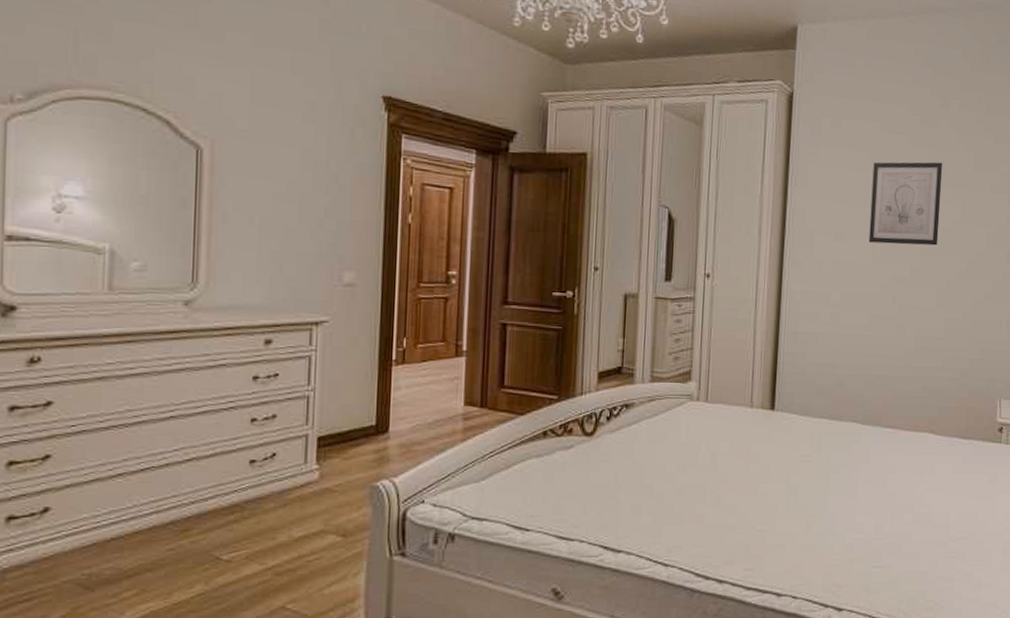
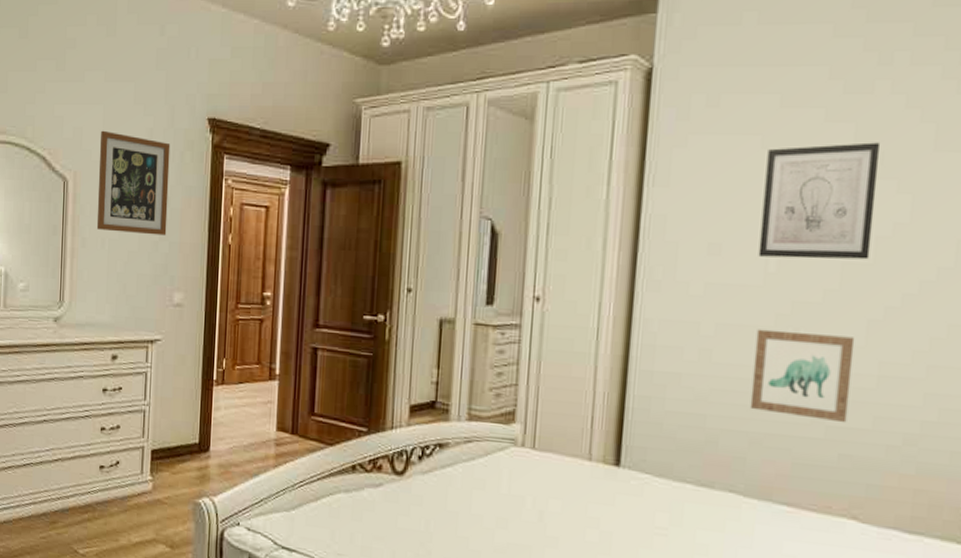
wall art: none [242,97,338,213] -> present [96,130,171,236]
wall art: none [865,297,931,364] -> present [749,329,855,423]

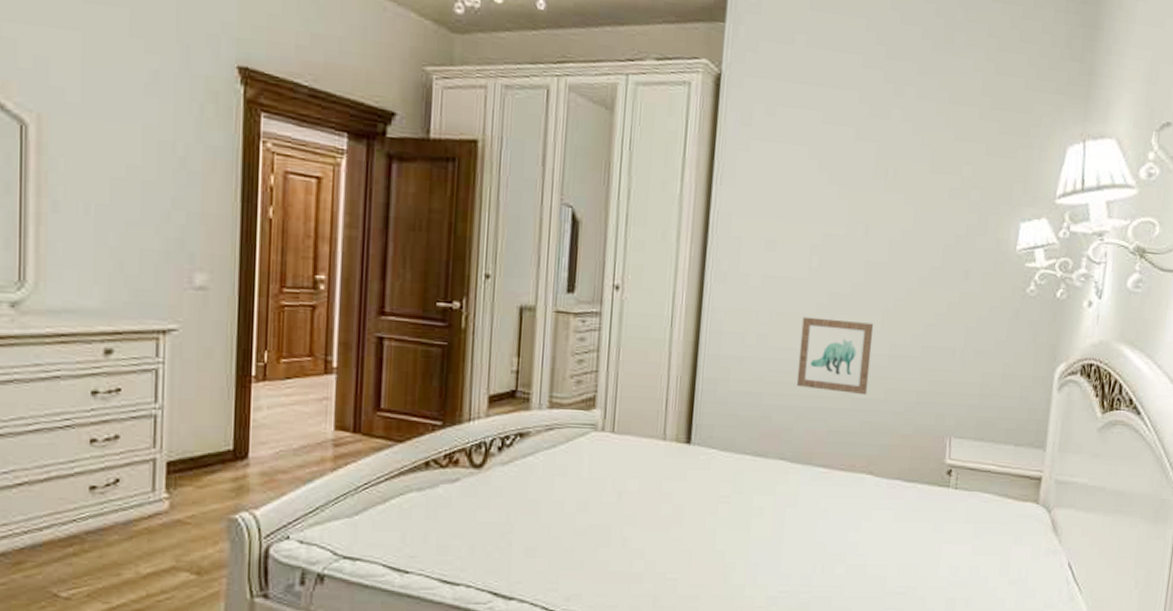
wall art: present [96,130,171,236] -> none [75,64,185,204]
wall art: present [758,142,881,260] -> none [804,159,895,259]

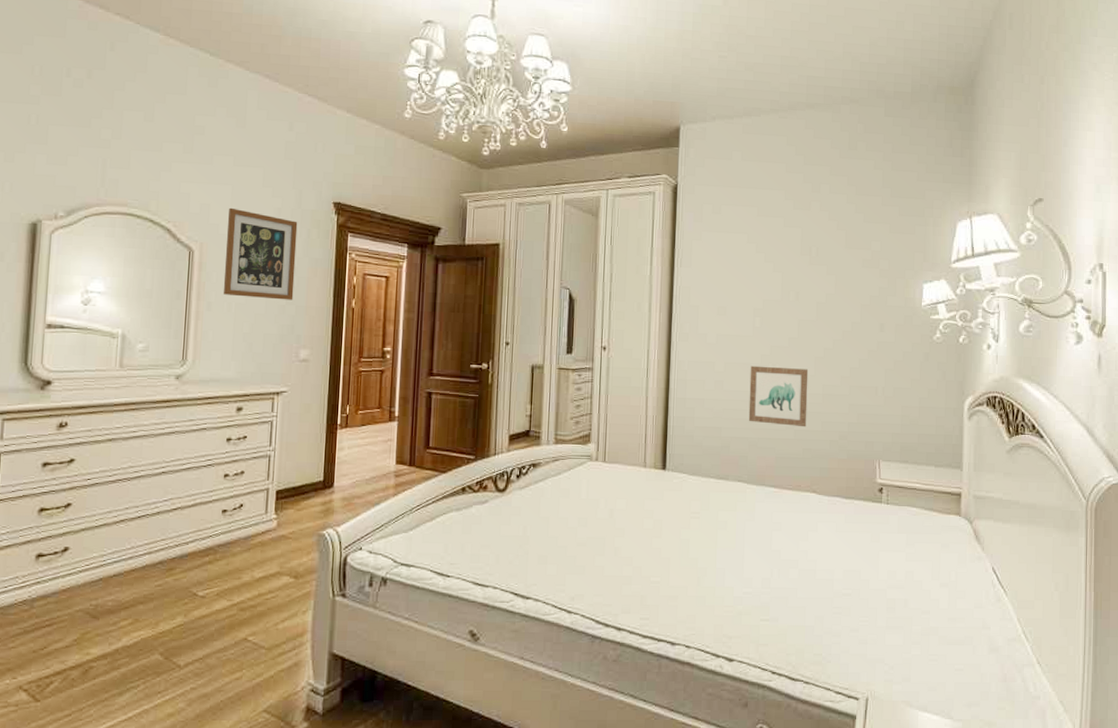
wall art: none [75,64,185,204] -> present [223,207,298,300]

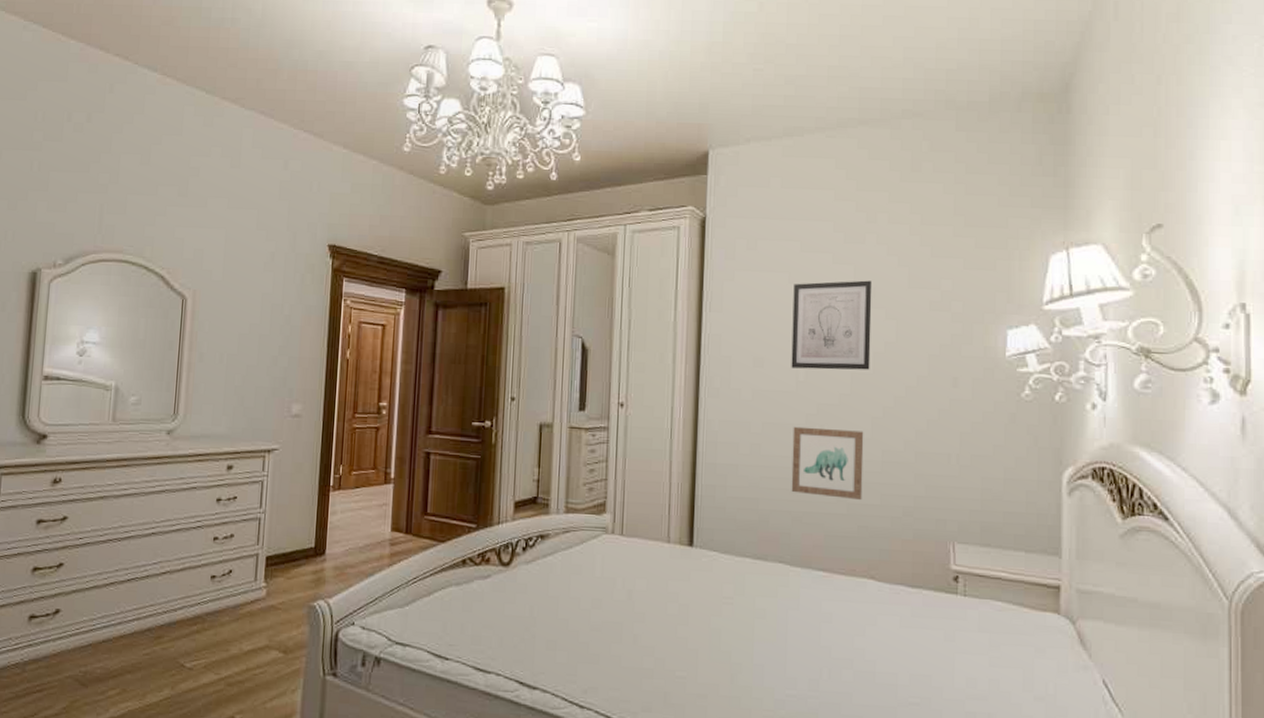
wall art: present [223,207,298,300] -> none [215,252,292,351]
wall art: none [749,241,816,318] -> present [791,280,873,370]

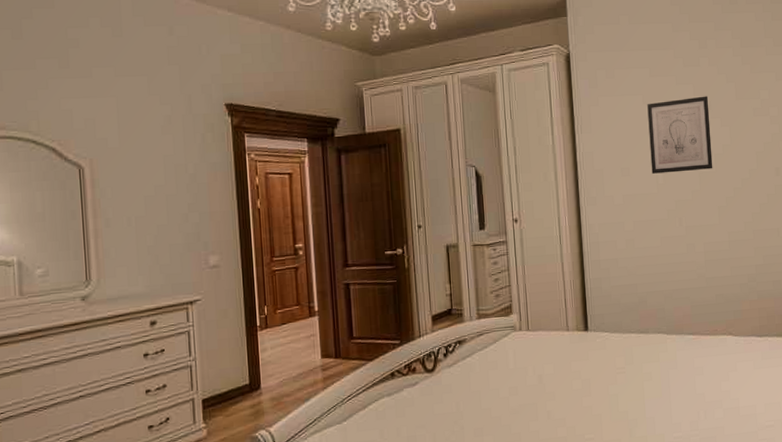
wall art: present [791,426,864,501] -> none [658,219,717,276]

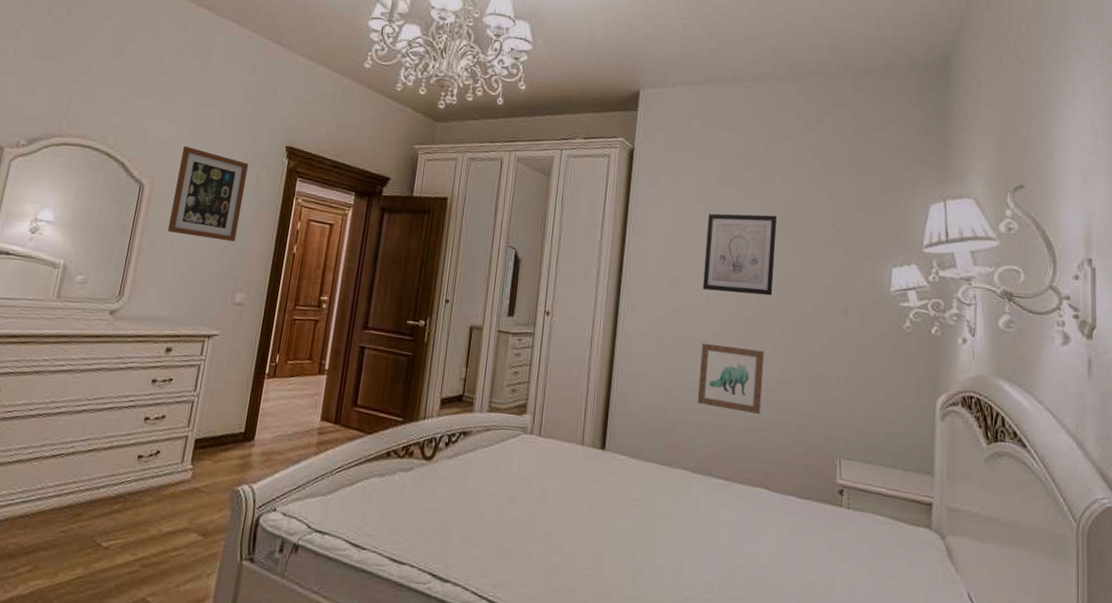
wall art: none [116,120,196,210] -> present [167,145,249,242]
wall art: none [658,219,717,276] -> present [697,343,765,415]

